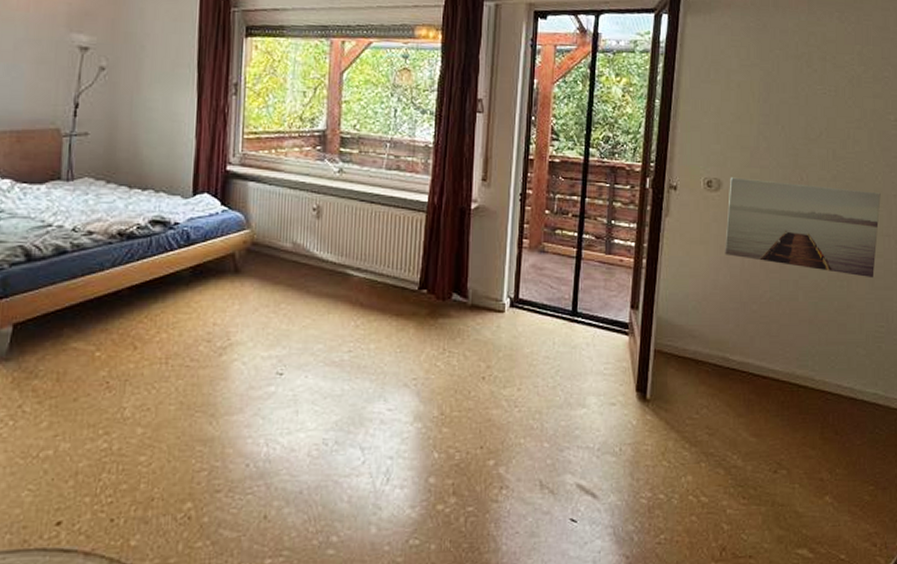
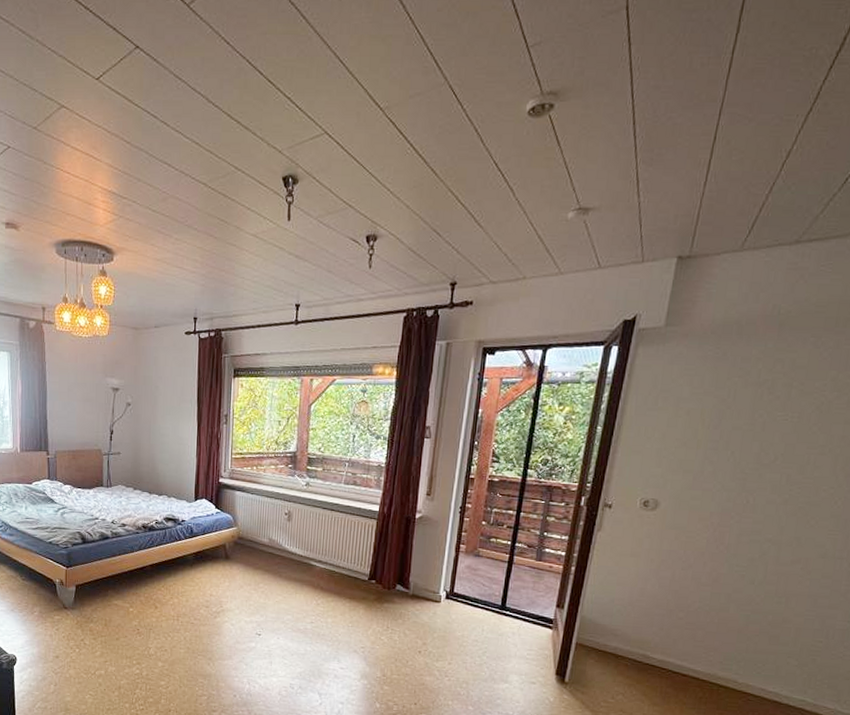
wall art: present [725,177,881,279] -> none [655,498,838,597]

